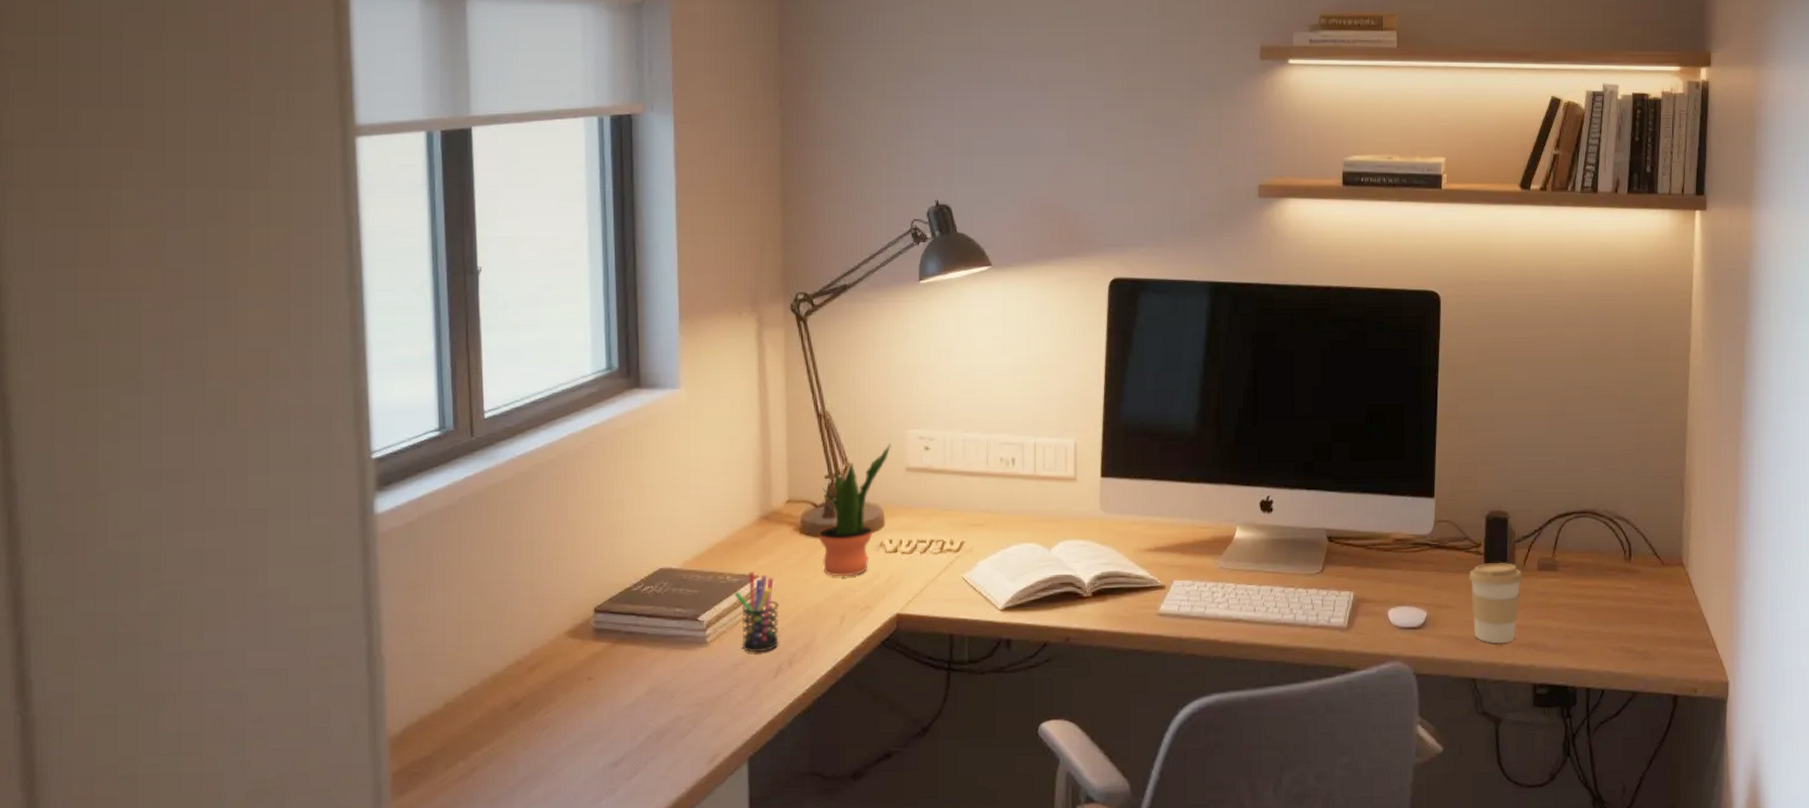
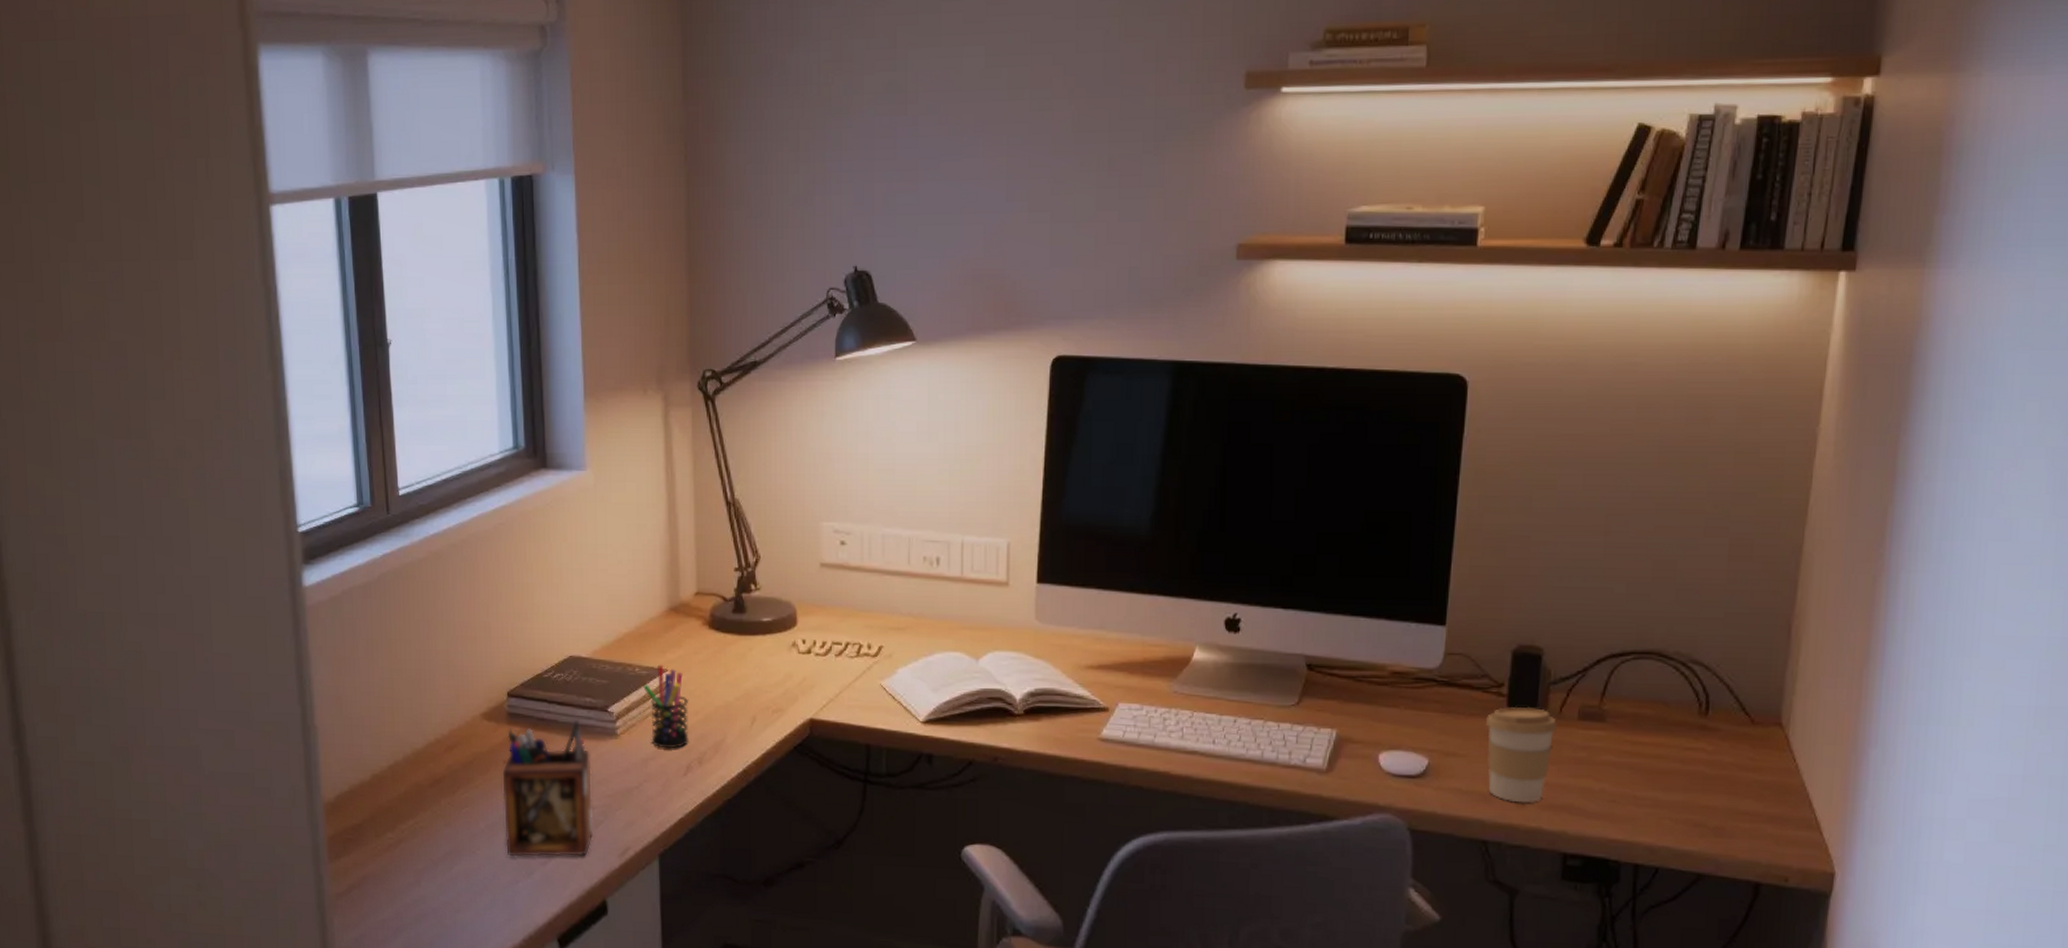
desk organizer: none [587,630,682,774] -> present [502,719,594,857]
potted plant: present [818,443,891,577] -> none [728,536,804,677]

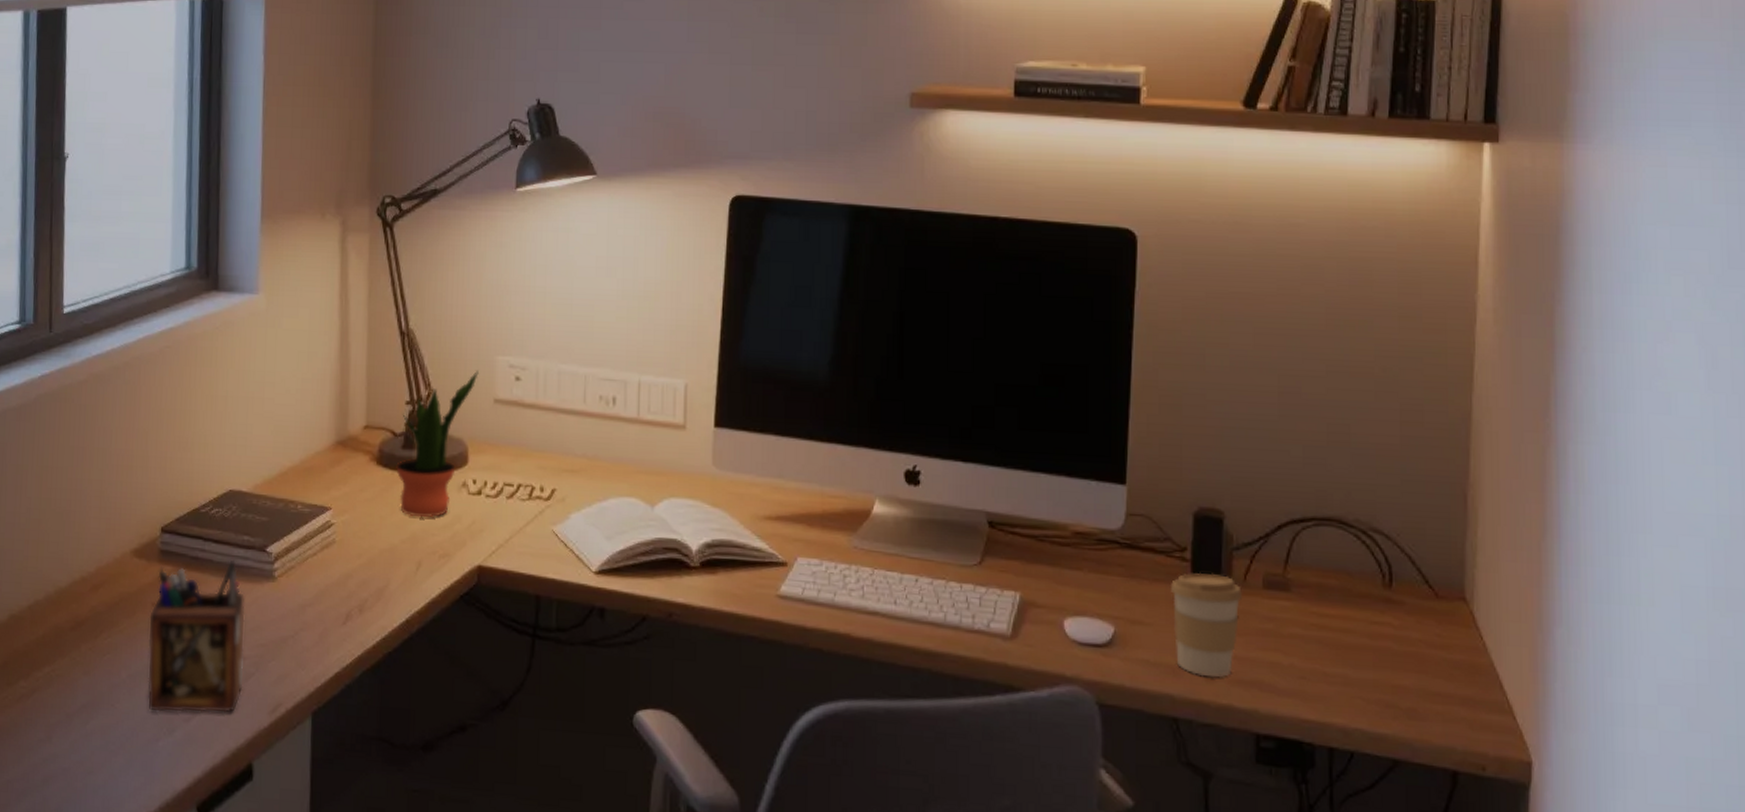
pen holder: present [643,665,689,749] -> none [305,502,353,595]
potted plant: none [728,536,804,677] -> present [396,370,479,518]

